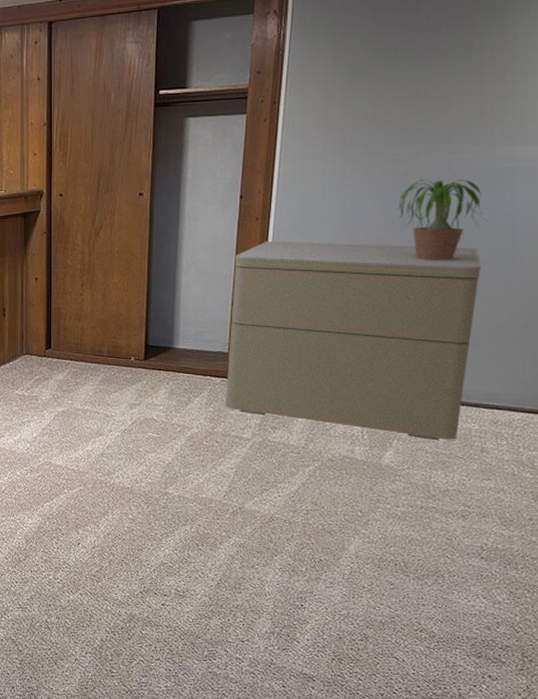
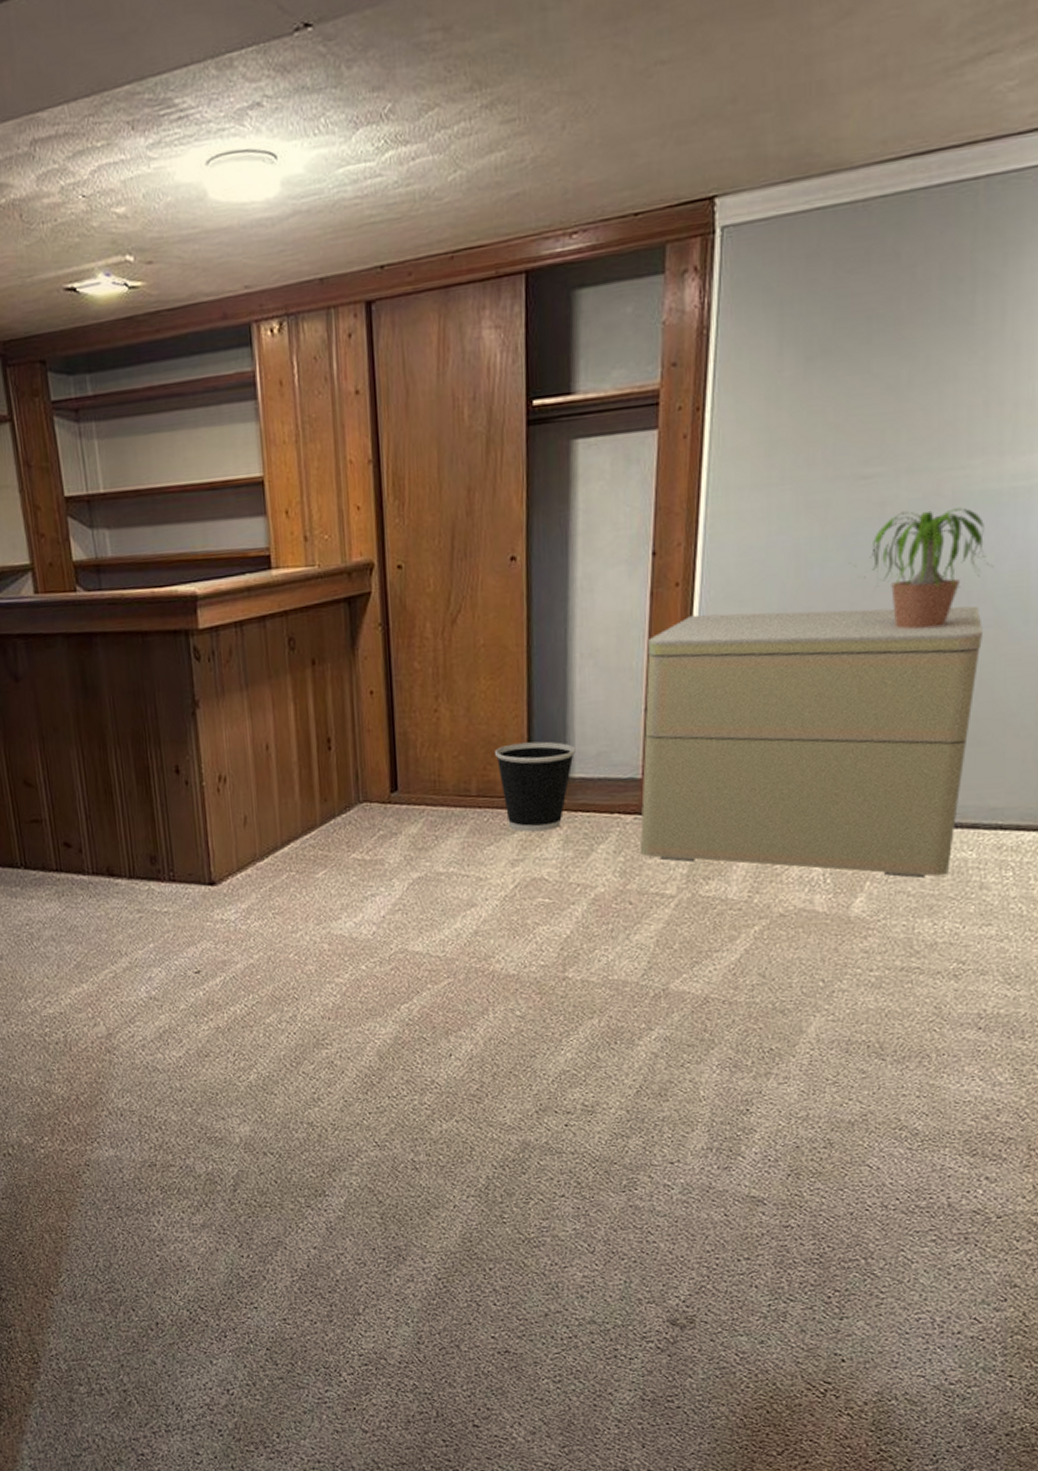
wastebasket: none [122,321,181,385] -> present [495,741,576,833]

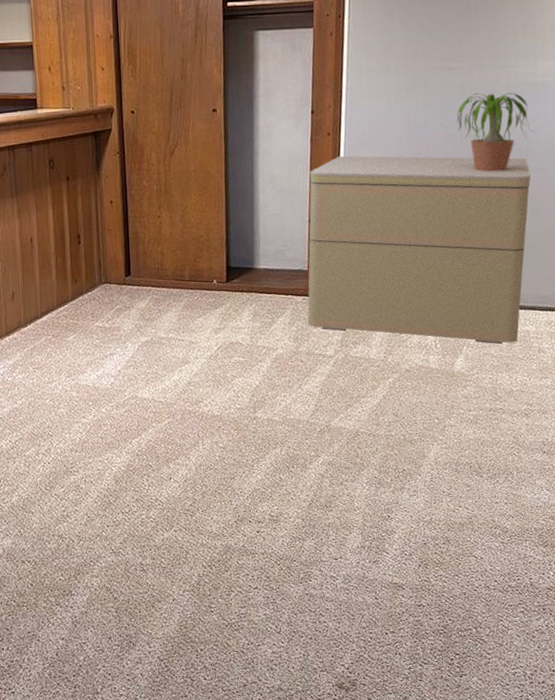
wastebasket: present [495,741,576,833] -> none [203,241,261,308]

